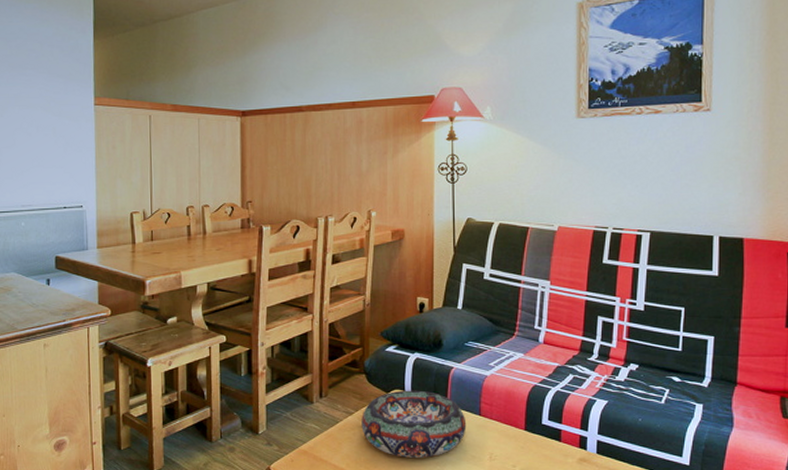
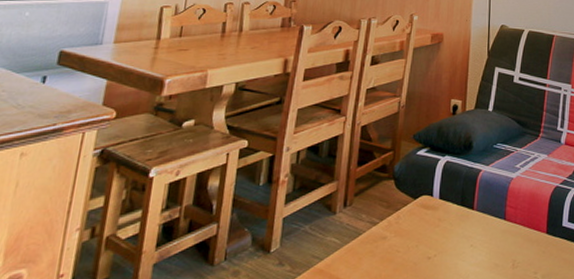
decorative bowl: present [361,390,467,458] -> none [385,195,492,271]

